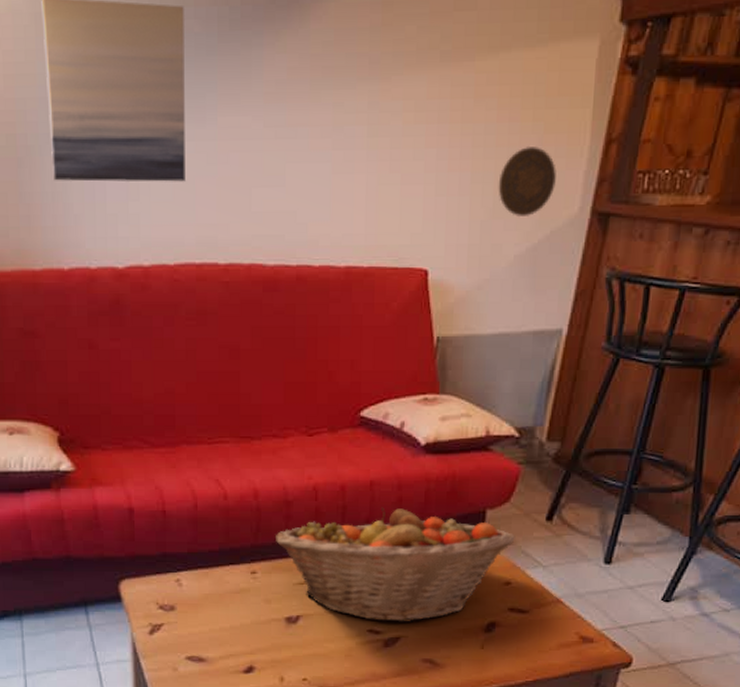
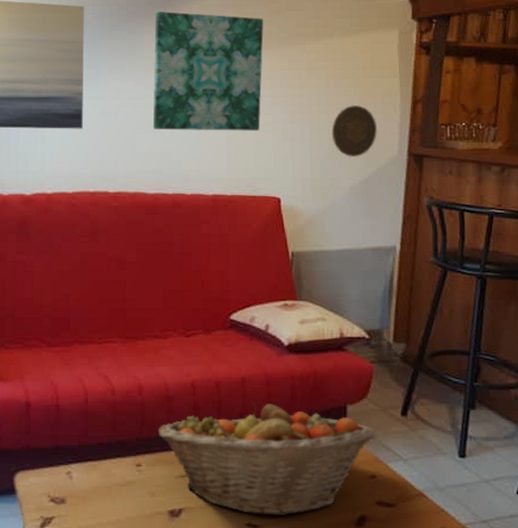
wall art: none [274,13,423,183] -> present [153,11,264,131]

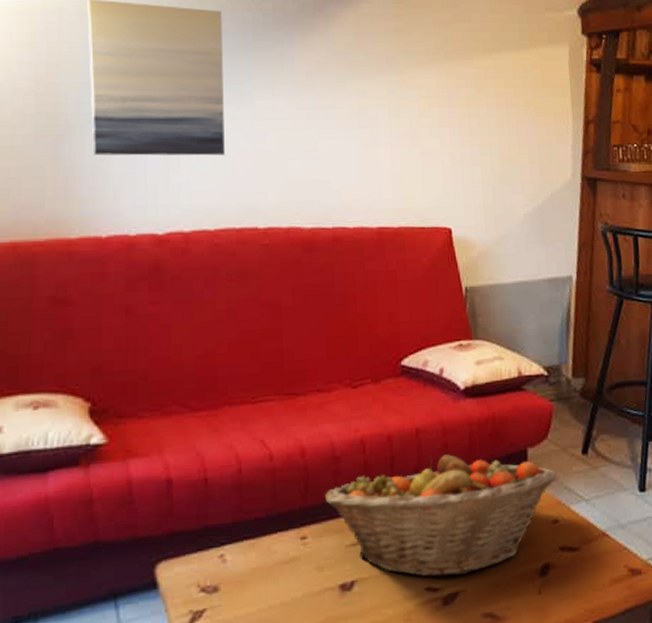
wall art: present [153,11,264,131] -> none [306,20,428,156]
decorative plate: present [331,104,377,158] -> none [503,125,550,183]

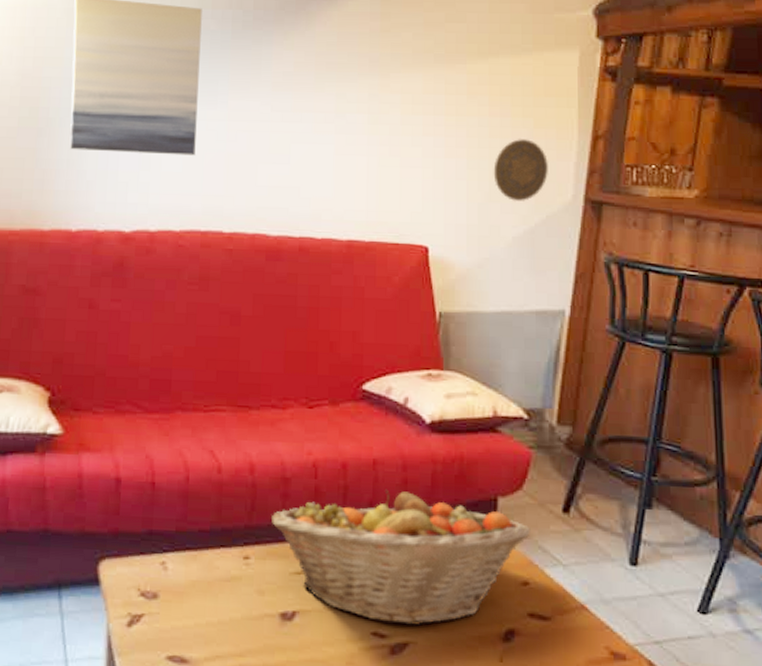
decorative plate: none [503,125,550,183] -> present [493,138,548,202]

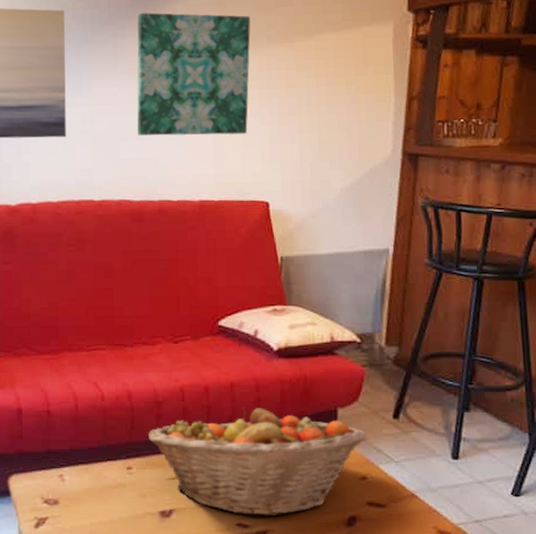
wall art: none [280,18,418,165] -> present [137,12,251,136]
decorative plate: present [493,138,548,202] -> none [322,103,370,159]

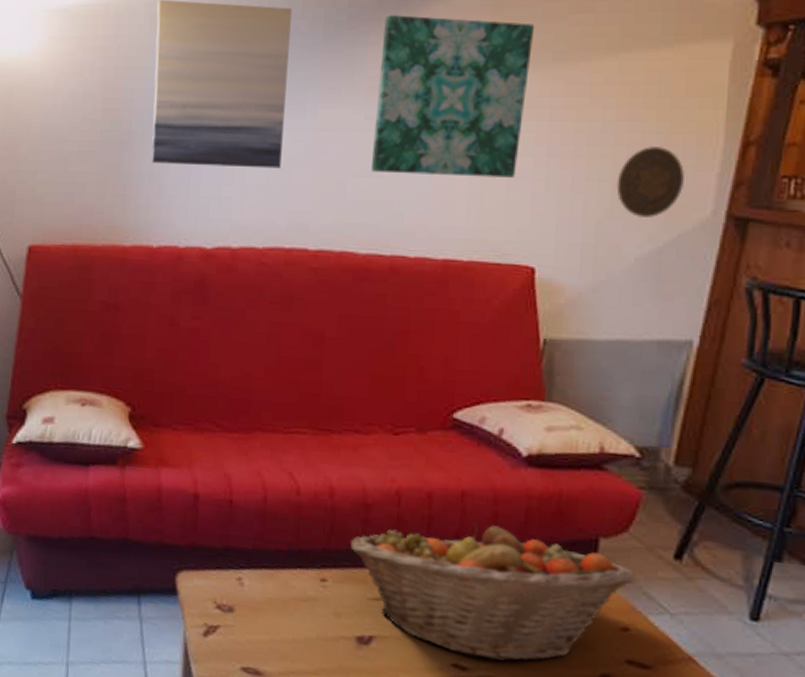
decorative plate: none [322,103,370,159] -> present [616,145,684,219]

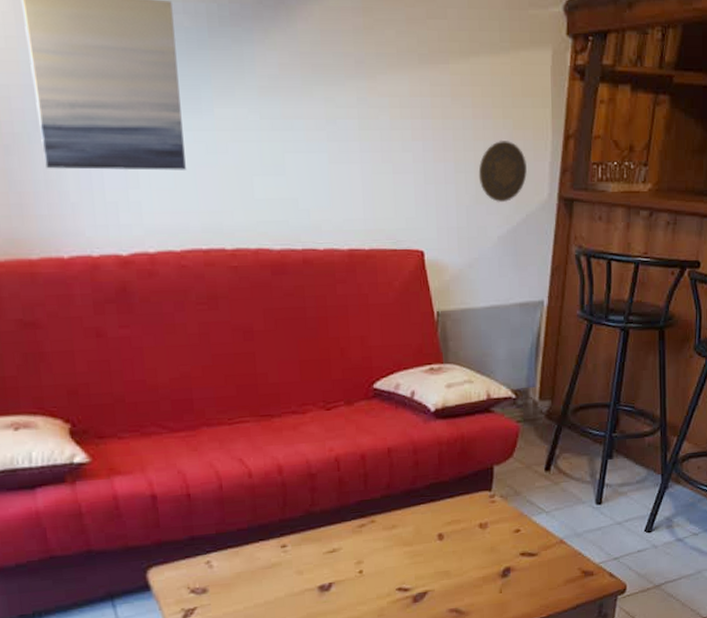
fruit basket: present [351,522,635,662] -> none [303,471,520,579]
wall art: present [372,15,535,178] -> none [266,13,401,172]

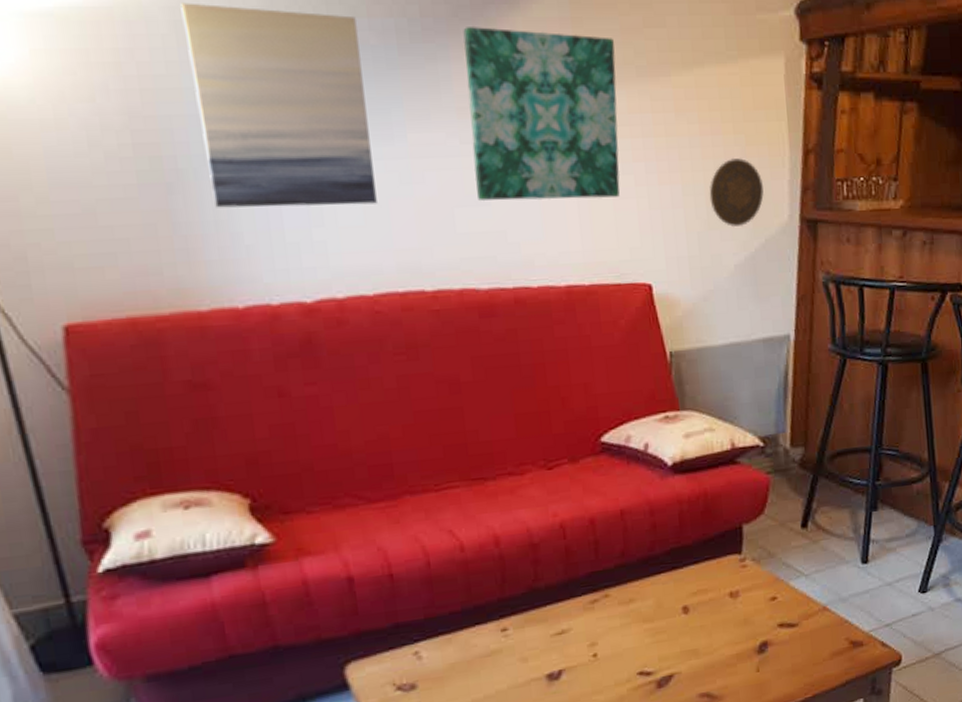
wall art: none [266,13,401,172] -> present [463,27,620,201]

